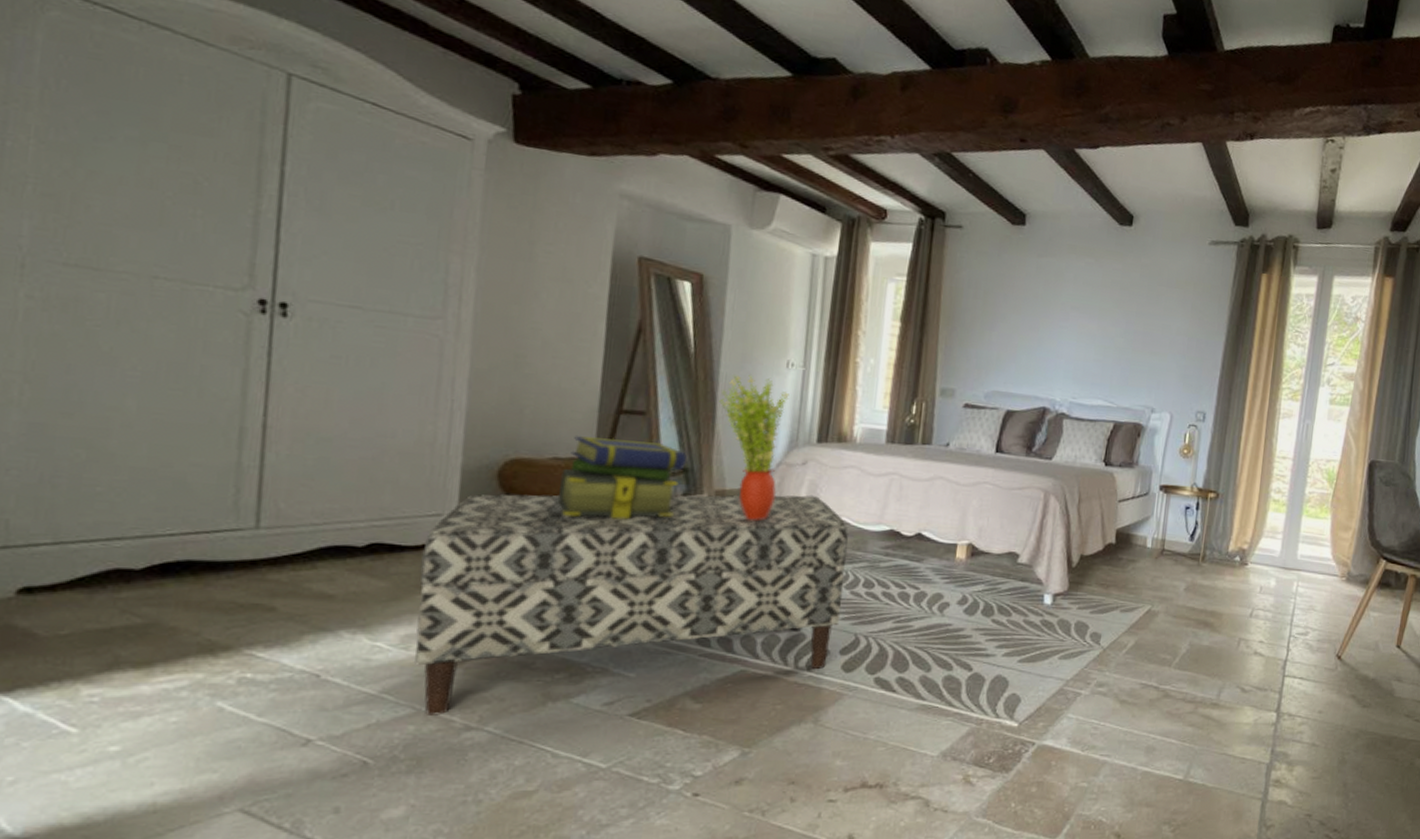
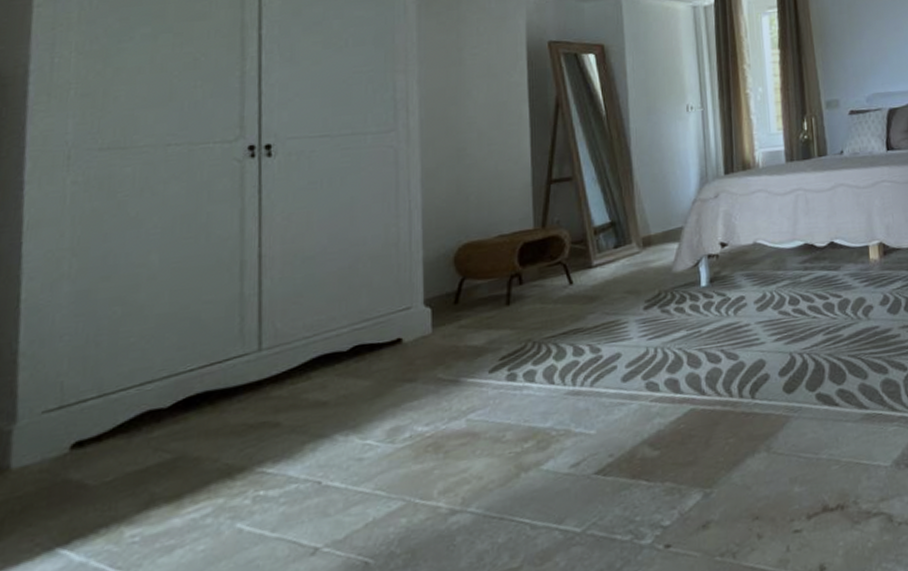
bench: present [415,494,849,715] -> none [396,225,774,505]
stack of books: present [558,436,687,519] -> none [508,202,613,288]
potted plant: present [719,374,789,521] -> none [633,124,696,260]

